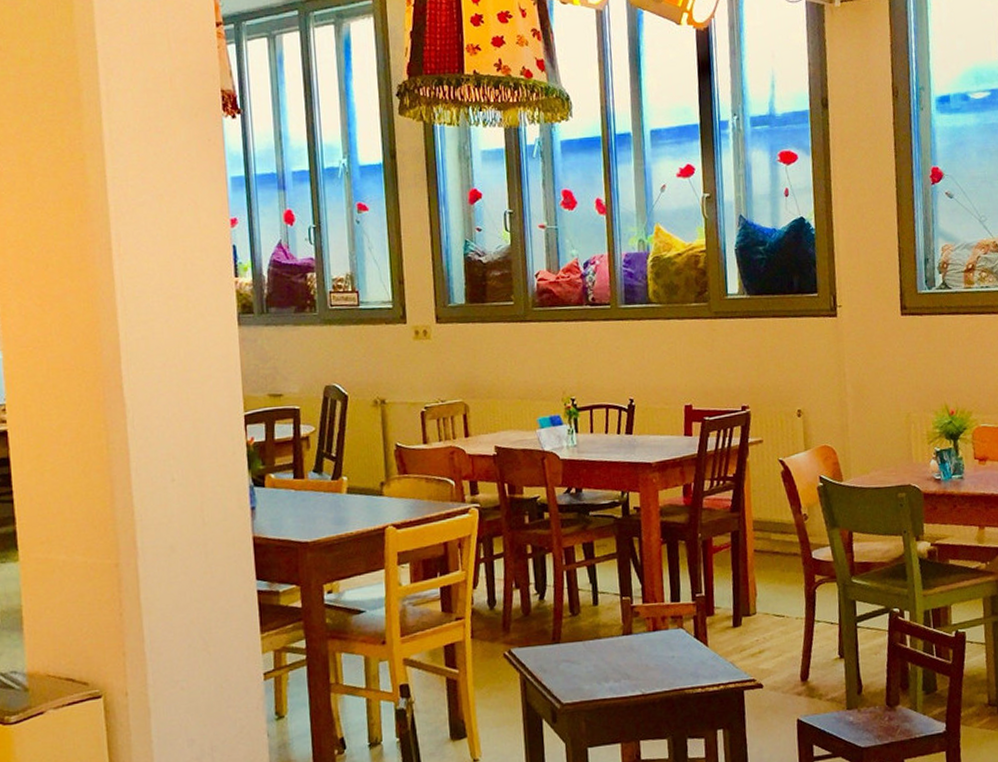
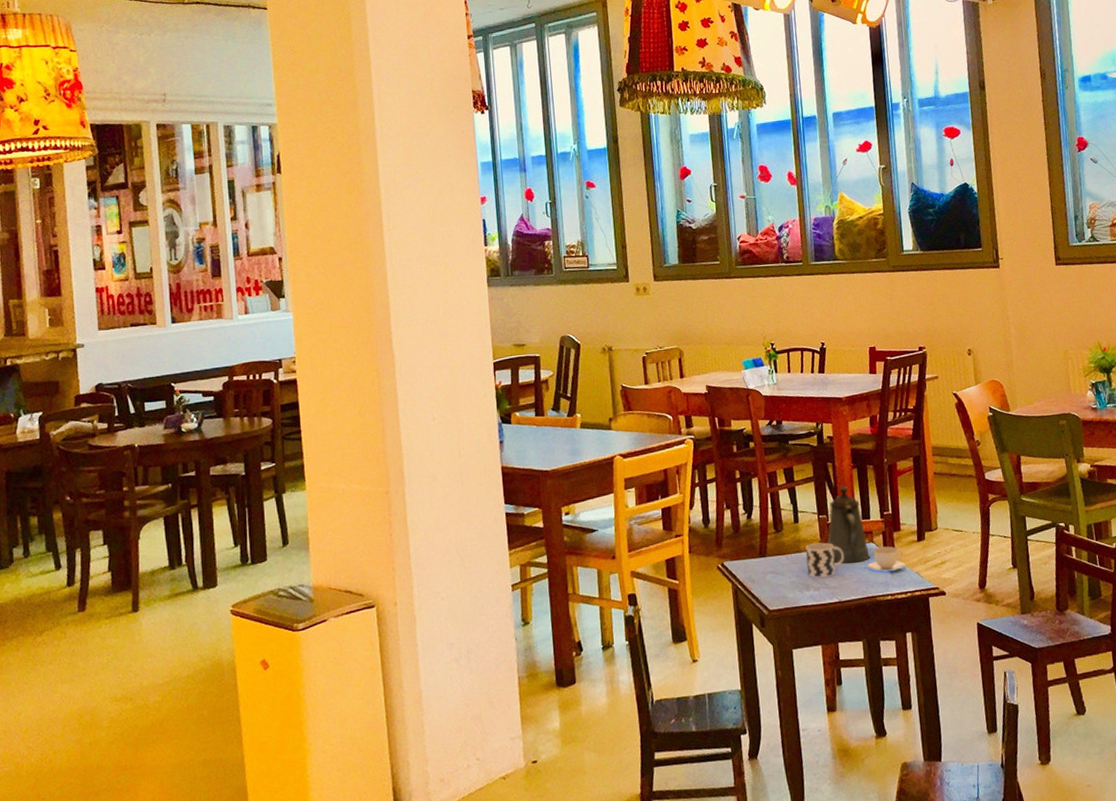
cup: none [605,627,650,669] -> present [805,542,845,579]
coffee pot: none [631,563,679,652] -> present [827,485,870,564]
teacup: none [676,632,719,661] -> present [867,546,906,572]

